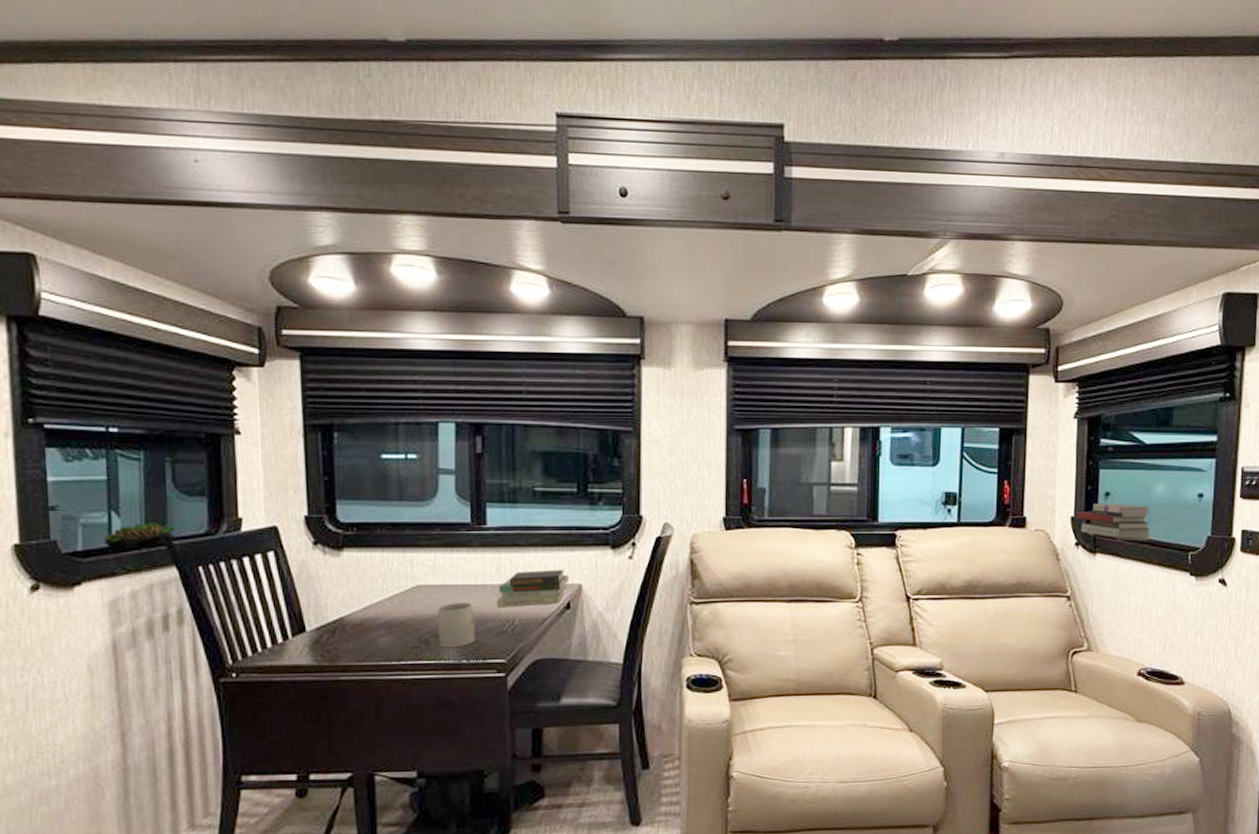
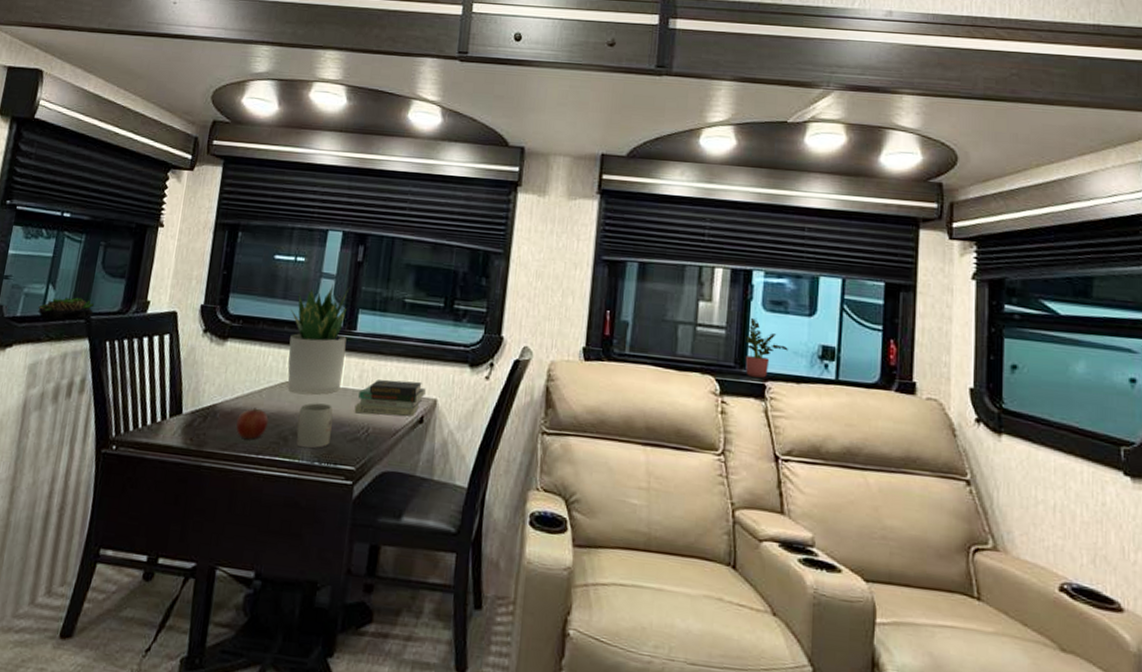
fruit: none [370,615,405,647] -> present [236,408,269,439]
planter: none [409,480,479,596] -> present [287,284,350,396]
potted plant: none [875,472,915,529] -> present [744,317,788,379]
books: present [1075,504,1150,541] -> none [975,376,1069,427]

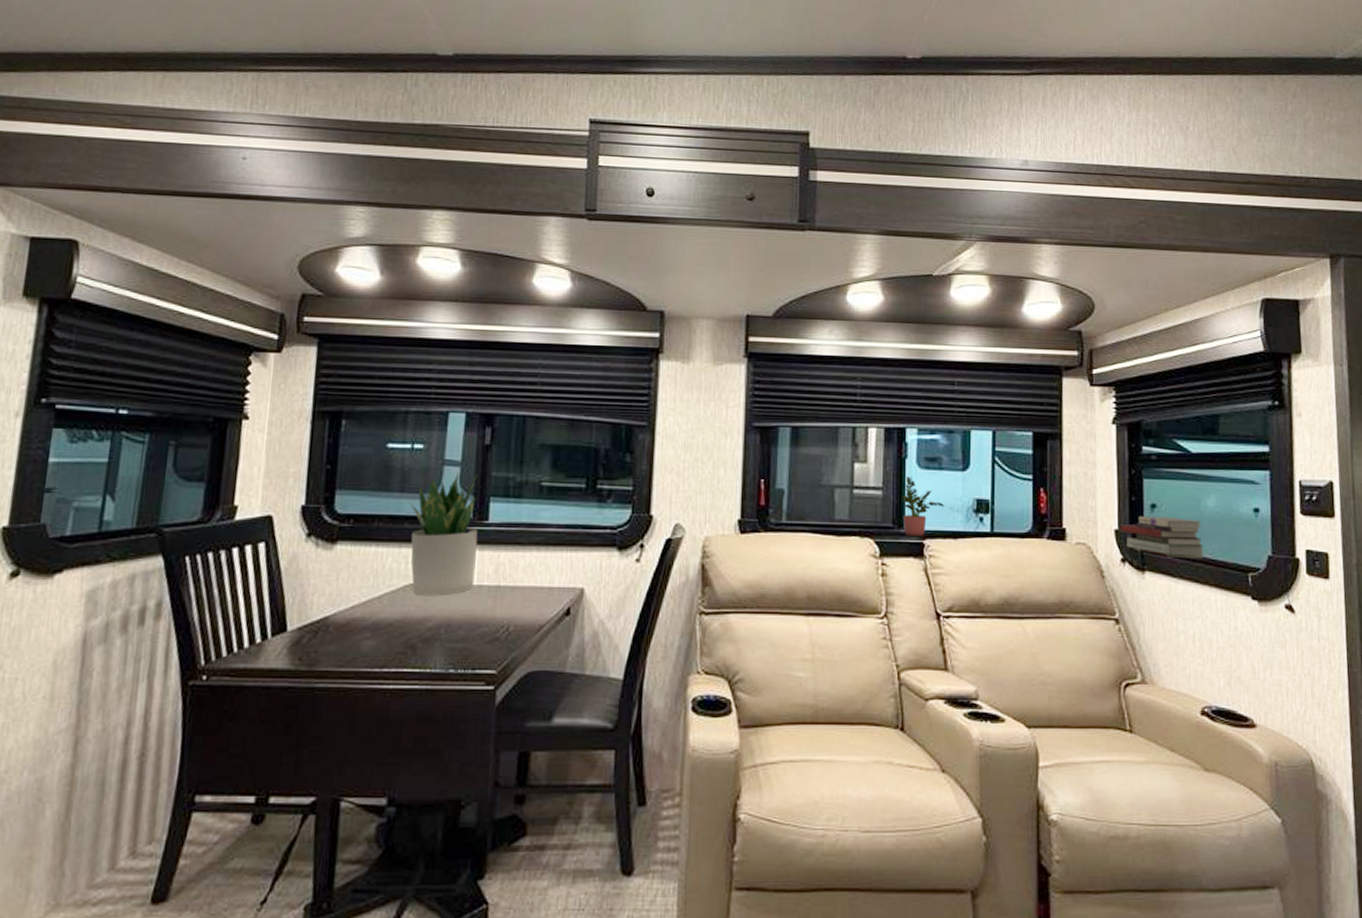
succulent plant: present [38,297,95,320] -> none [93,508,168,537]
fruit: present [236,408,269,439] -> none [354,616,392,652]
mug: present [296,403,333,449] -> none [426,604,467,655]
books: present [354,379,426,417] -> none [491,570,571,612]
books: none [975,376,1069,427] -> present [1119,516,1204,559]

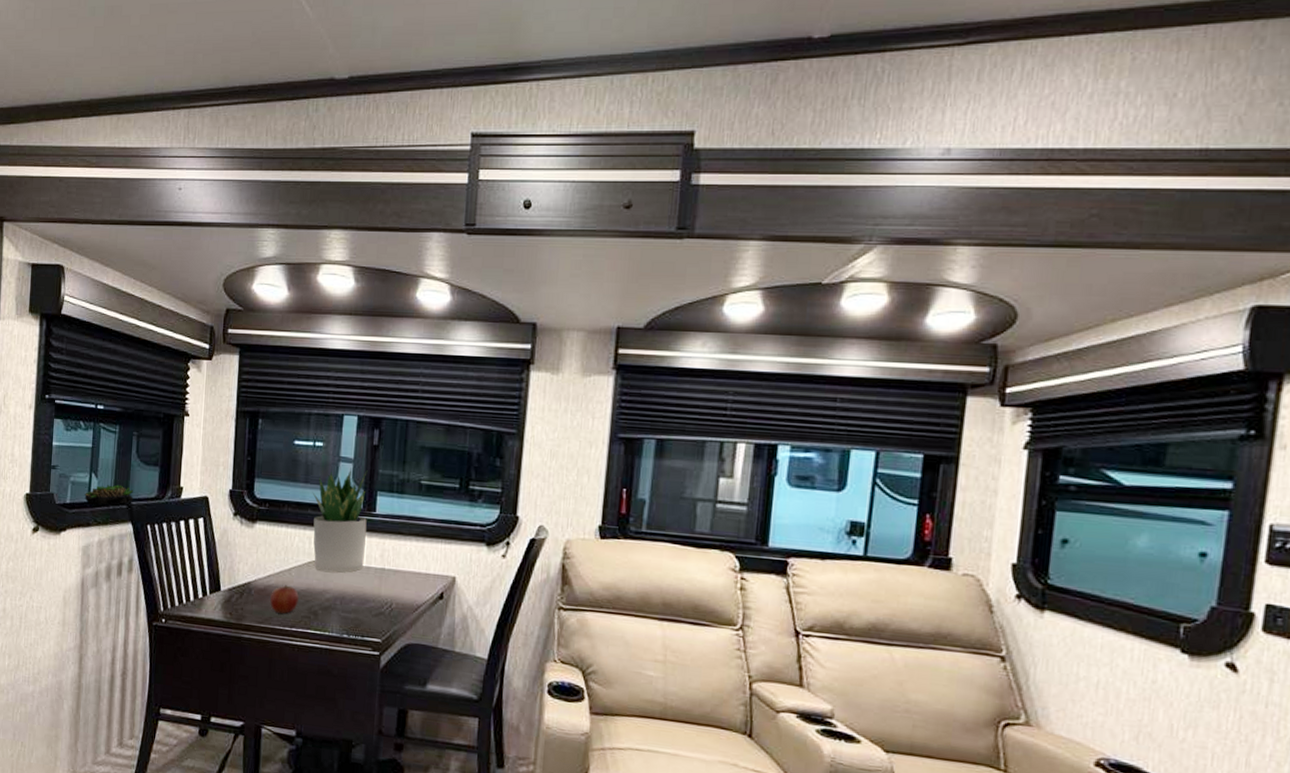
succulent plant: none [93,508,168,537] -> present [84,484,134,506]
fruit: none [354,616,392,652] -> present [270,585,299,614]
potted plant: present [901,476,944,538] -> none [767,493,813,556]
books: present [1119,516,1204,559] -> none [1018,551,1125,603]

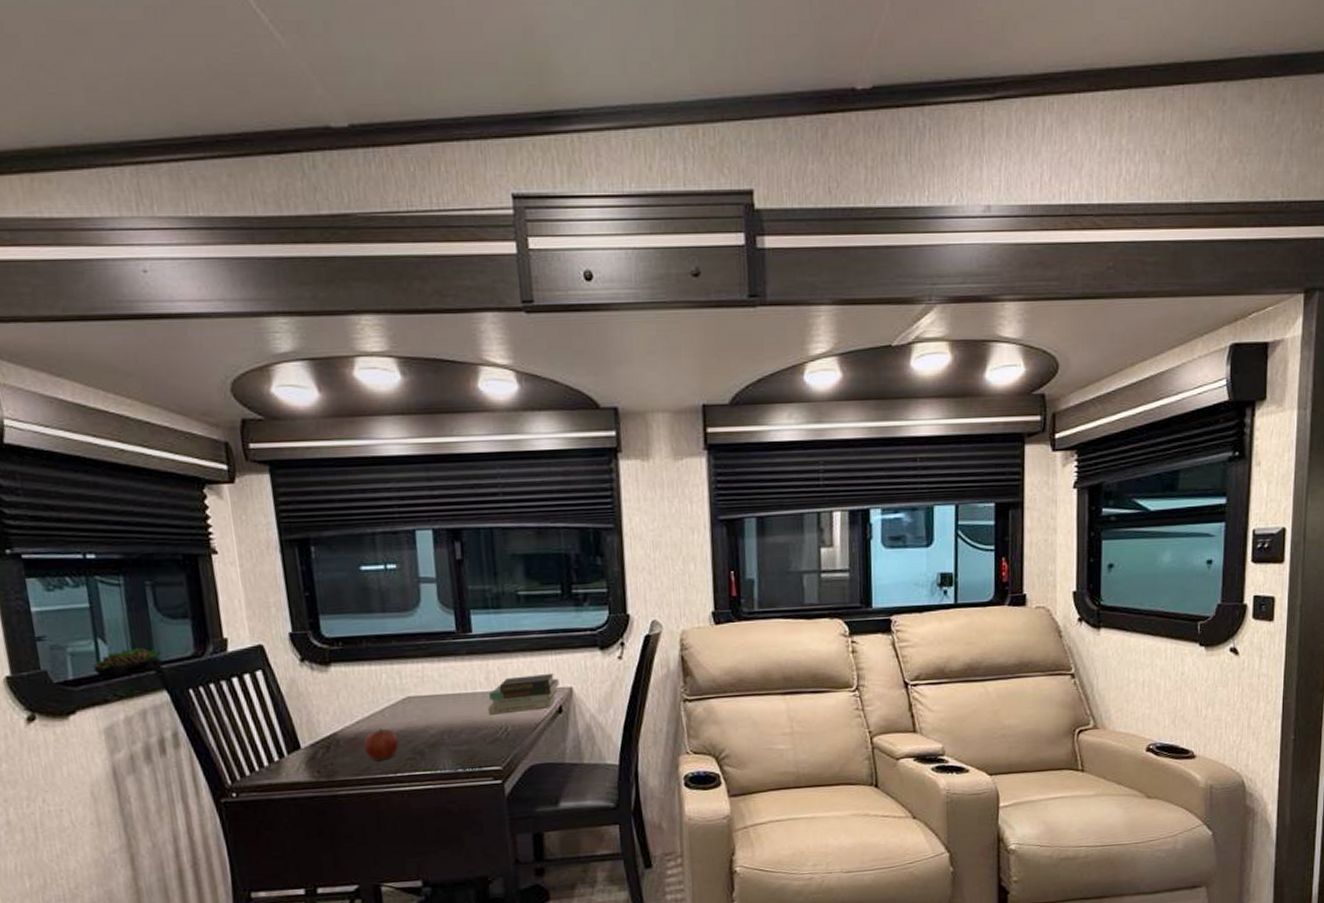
planter: present [312,468,368,574] -> none [393,588,469,707]
books: none [377,558,445,593] -> present [487,673,559,715]

